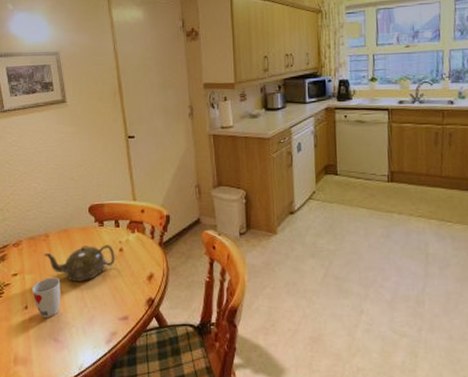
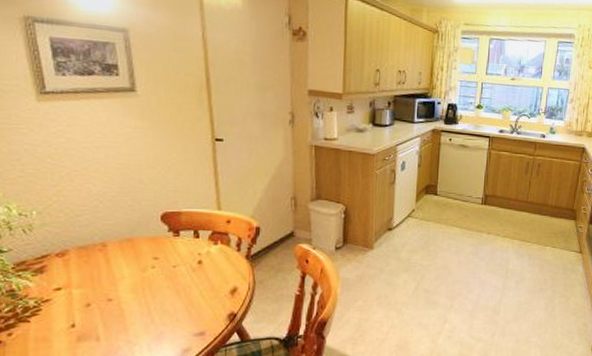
cup: present [31,277,61,318] -> none [81,292,121,337]
teapot: present [44,244,115,281] -> none [100,256,192,296]

